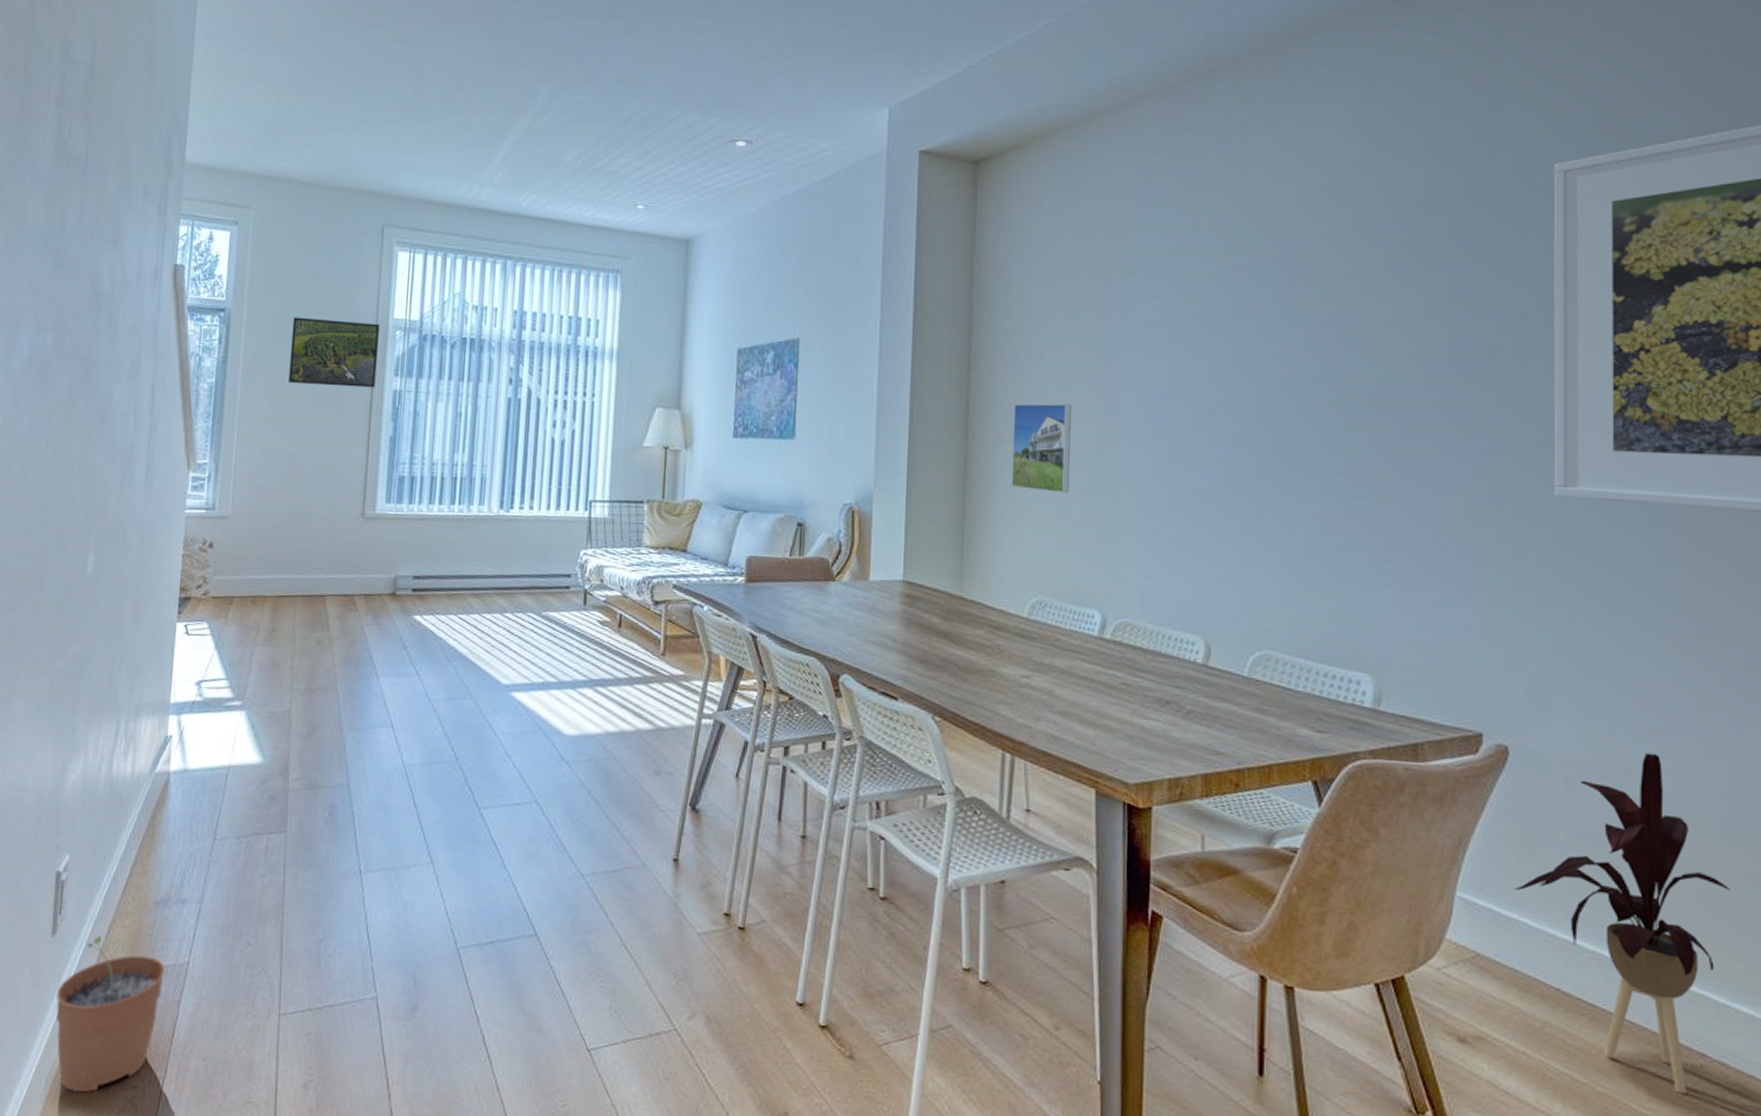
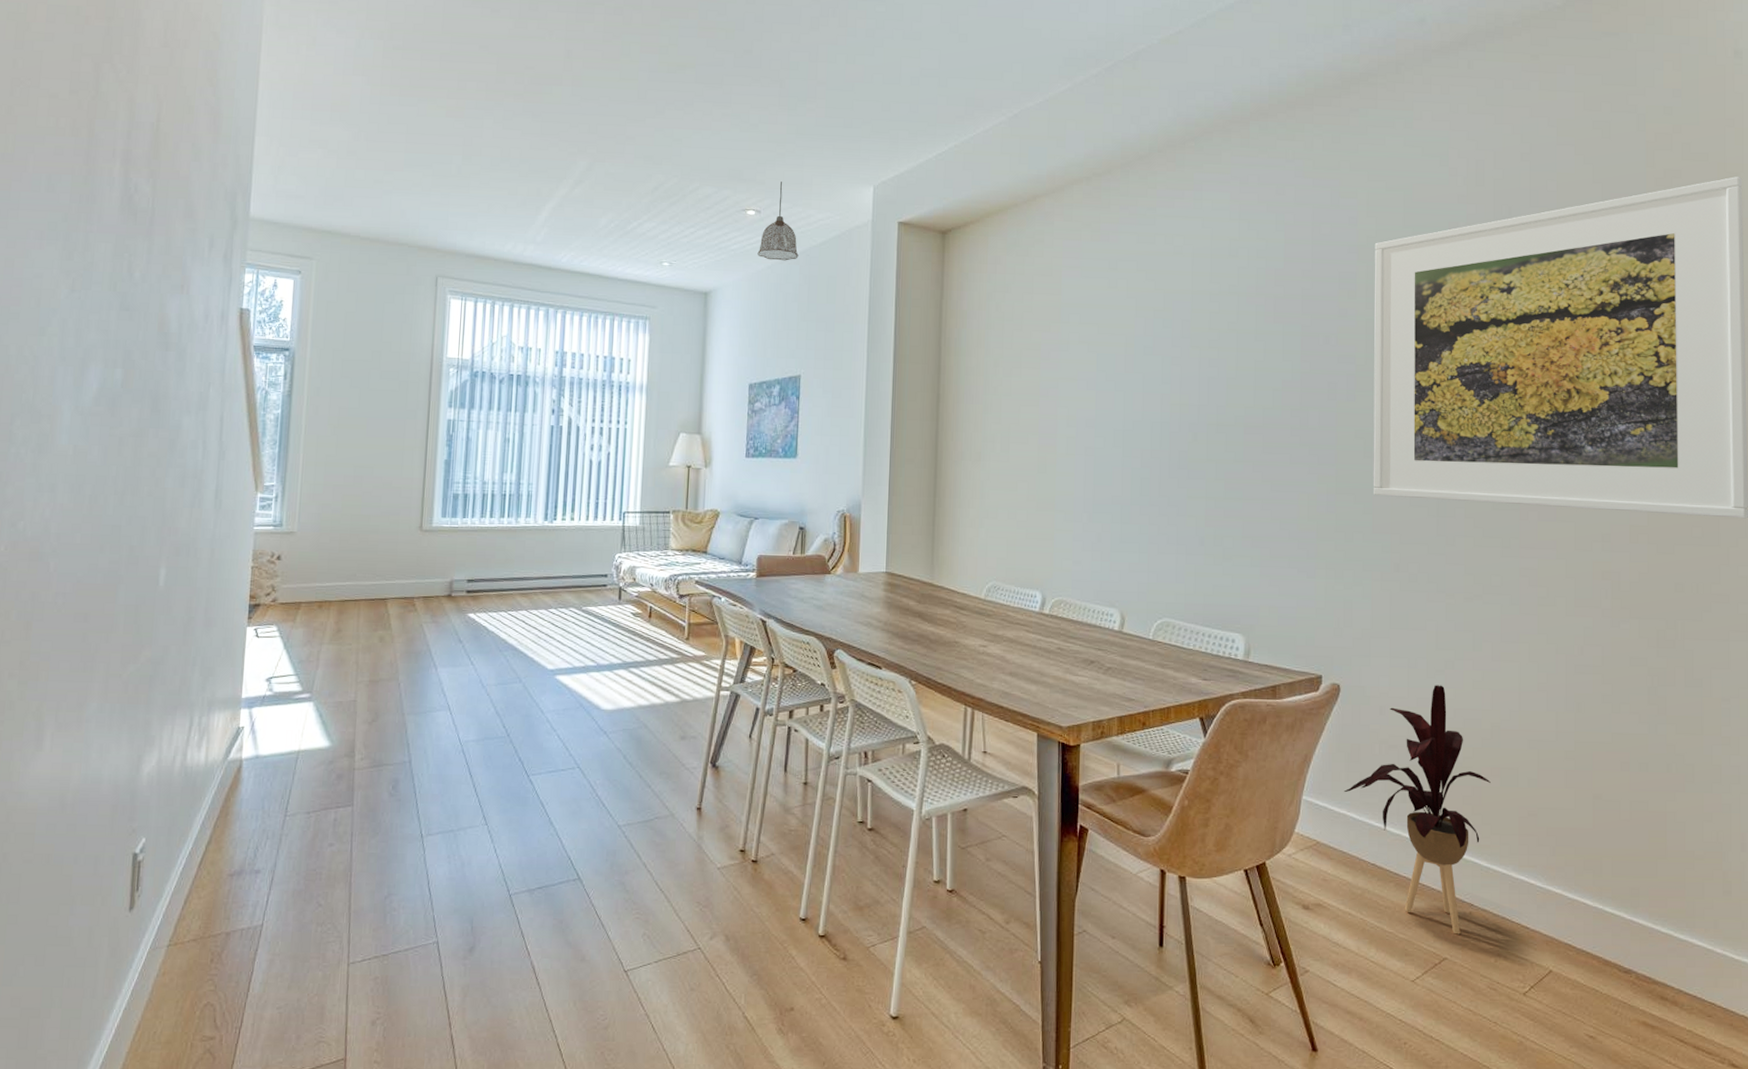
plant pot: present [56,935,165,1093] -> none [134,907,240,1047]
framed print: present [288,317,379,388] -> none [350,356,434,418]
pendant lamp: none [748,106,798,201] -> present [757,182,799,261]
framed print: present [1011,403,1073,494] -> none [971,427,1020,500]

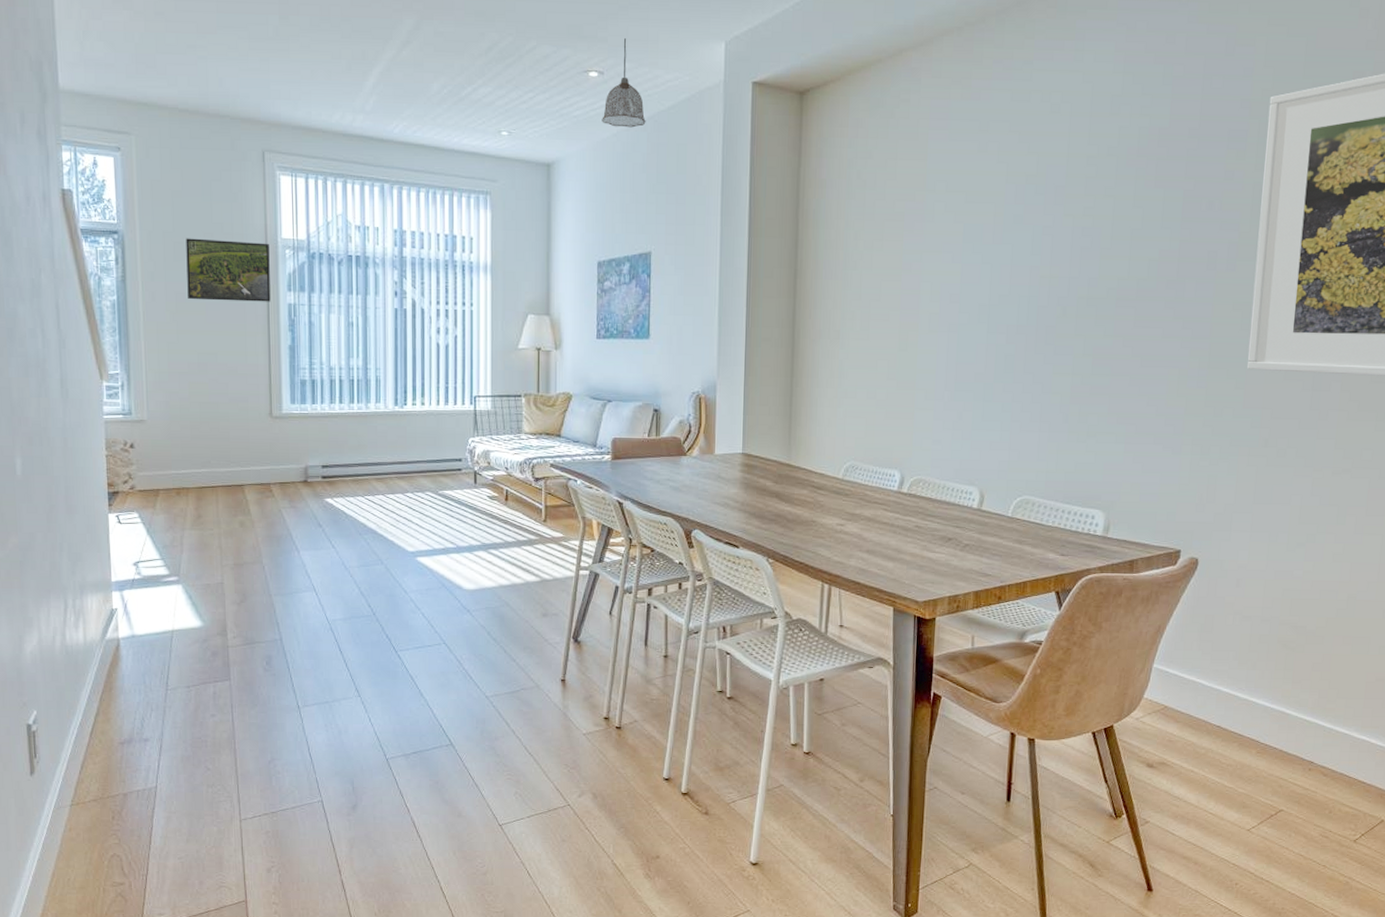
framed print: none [350,356,434,418] -> present [186,238,271,302]
house plant: present [1343,685,1491,935] -> none [1194,558,1342,789]

